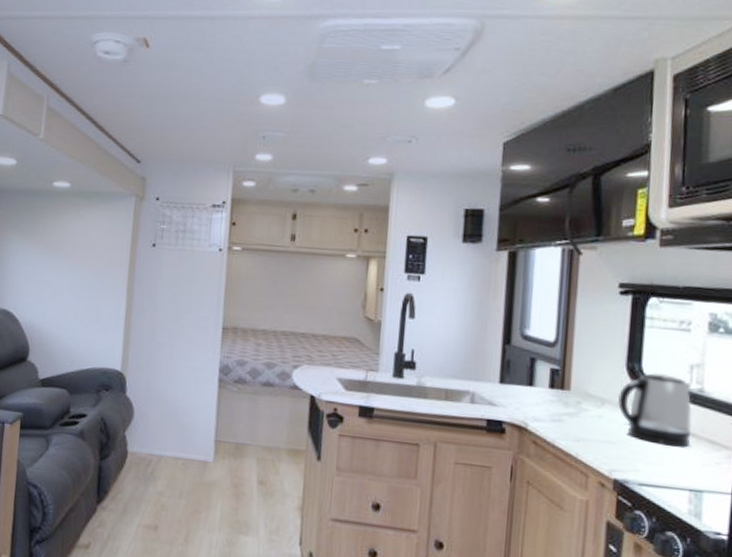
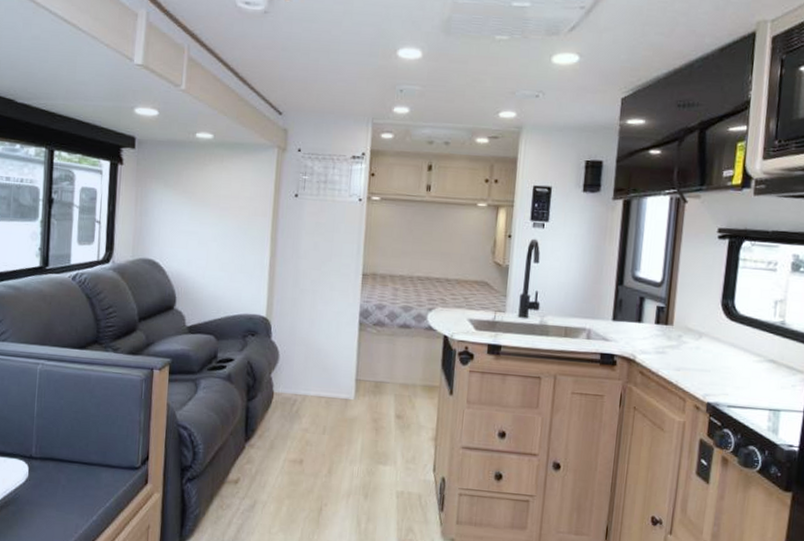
kettle: present [618,373,692,447] -> none [713,308,775,373]

